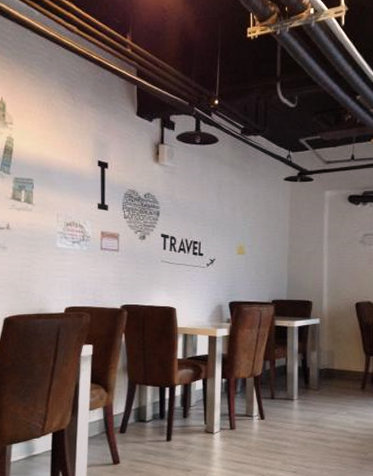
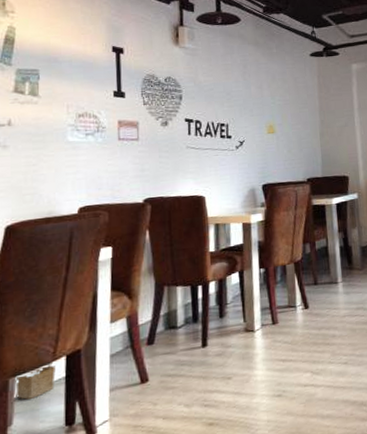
basket: none [12,436,44,464] -> present [15,362,56,400]

